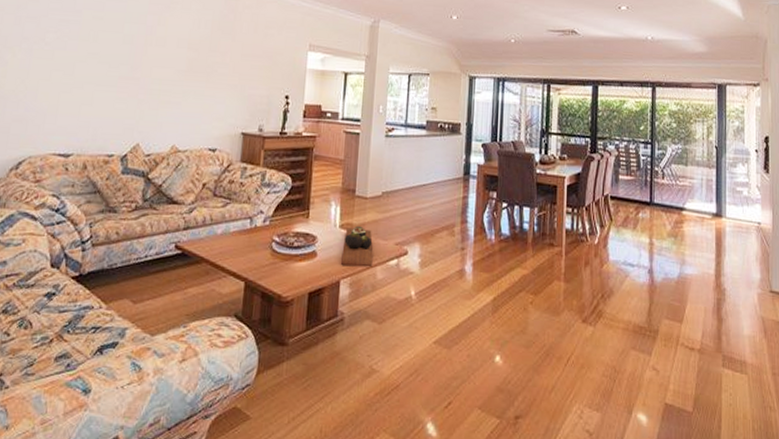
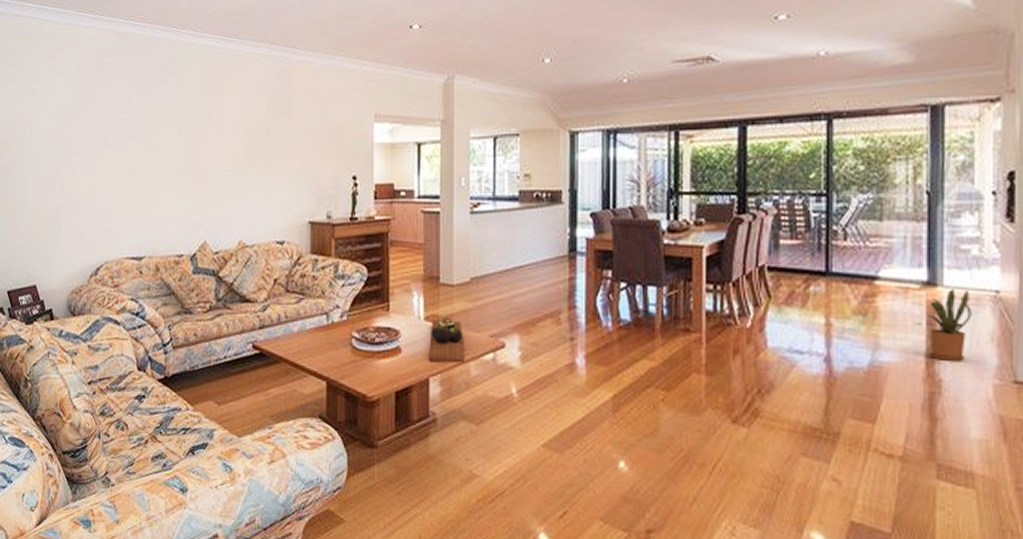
house plant: none [707,220,744,275] -> present [914,289,972,361]

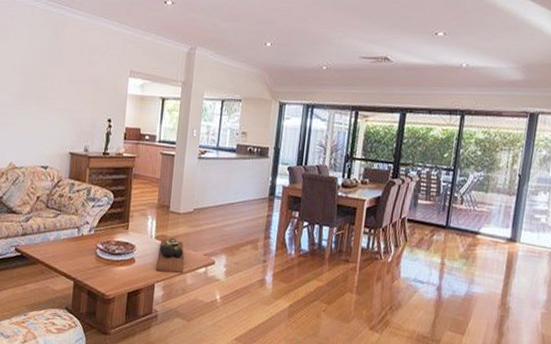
house plant: present [914,289,972,361] -> none [498,245,536,295]

